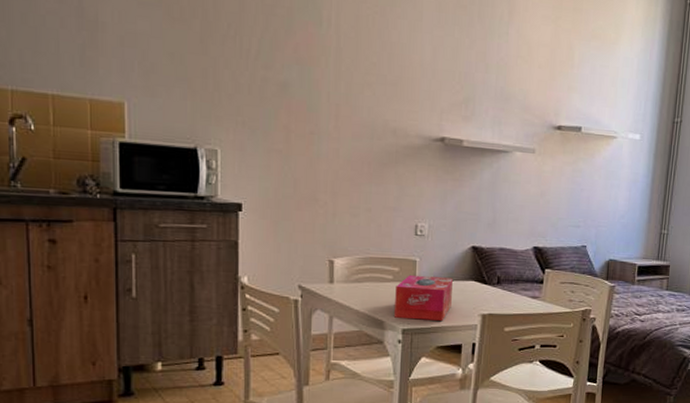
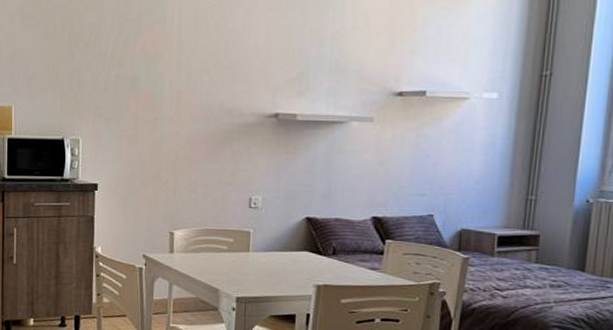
tissue box: present [394,274,453,321] -> none [229,245,286,290]

